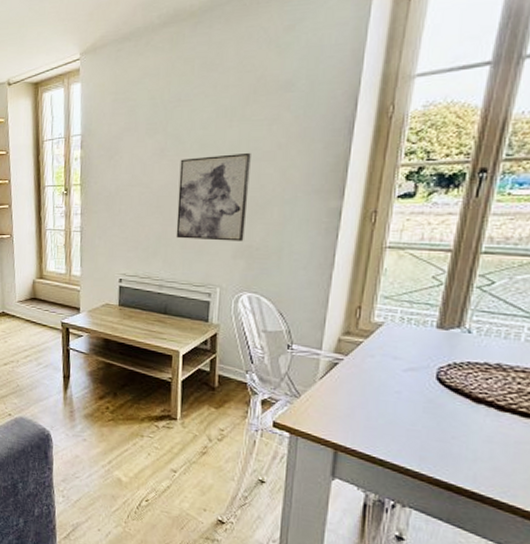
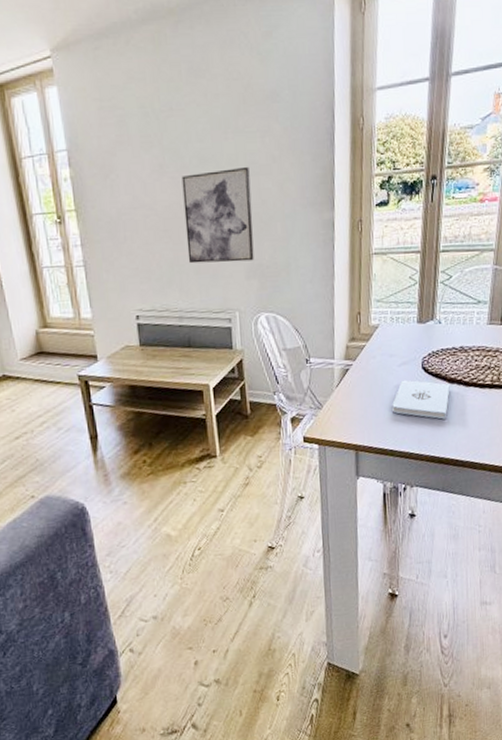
notepad: none [389,387,475,442] -> present [392,380,450,420]

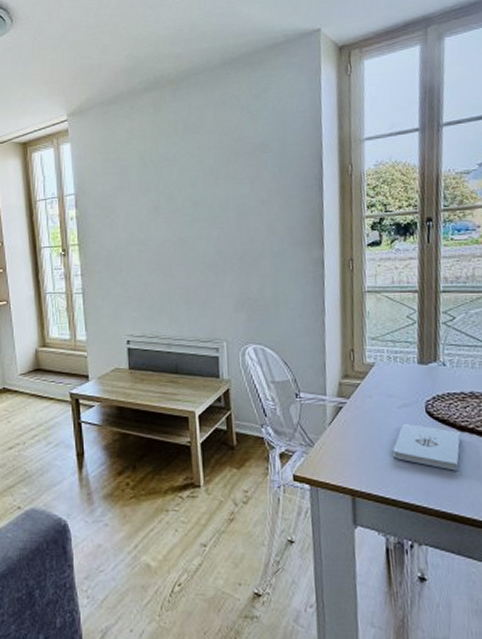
wall art: present [181,166,254,264] -> none [175,208,243,295]

